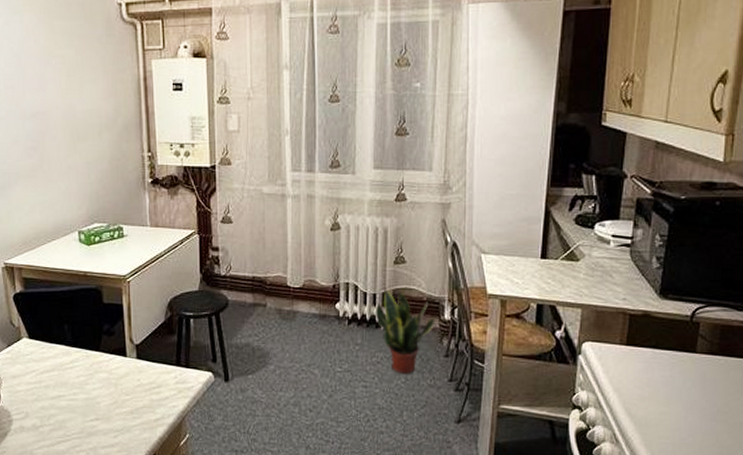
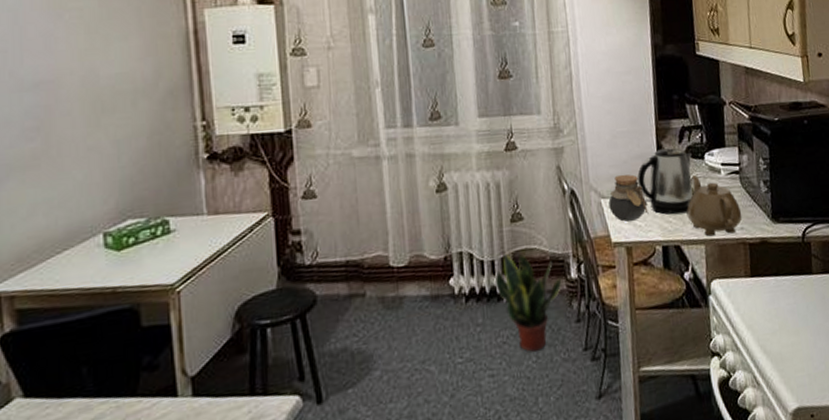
jar: none [489,234,528,278] -> present [608,174,649,223]
kettle: none [521,215,581,277] -> present [637,148,693,215]
teapot: none [567,242,627,302] -> present [686,174,743,237]

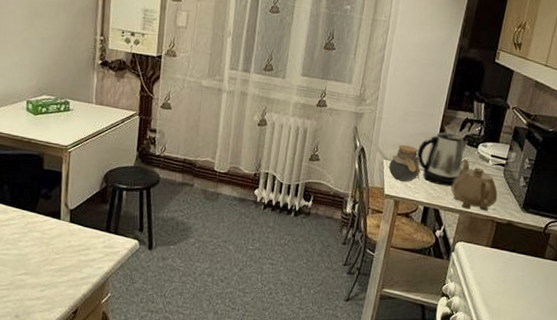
potted plant: present [495,252,562,352] -> none [288,180,339,256]

